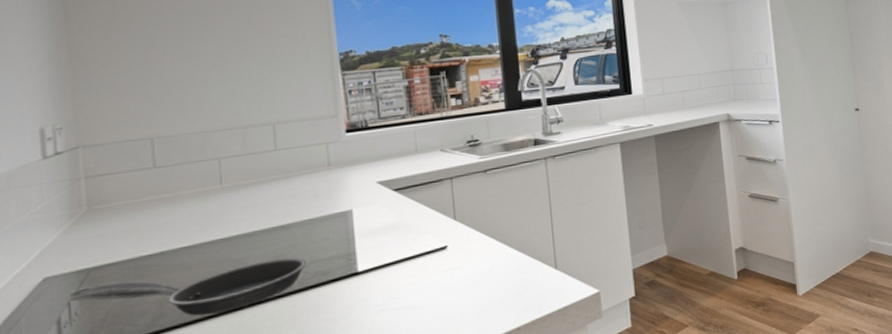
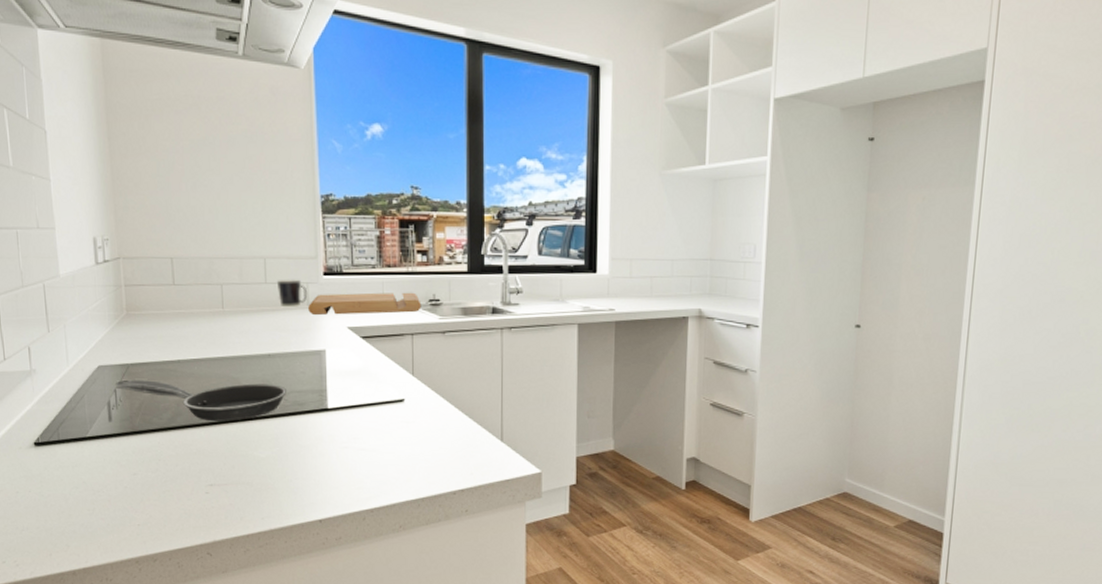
mug: none [289,140,328,173] -> present [276,279,308,308]
cutting board: none [329,136,459,176] -> present [308,292,421,316]

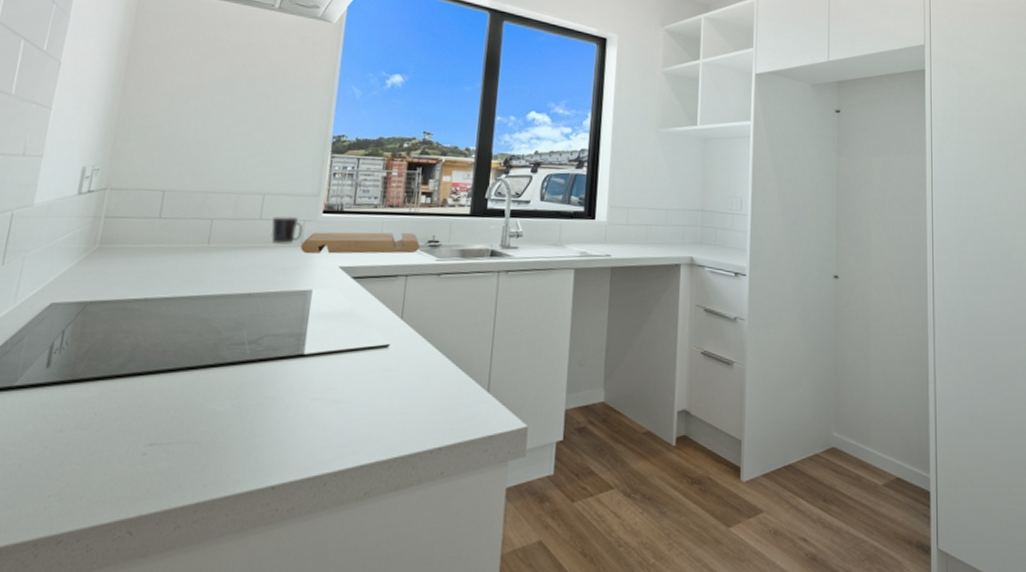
frying pan: present [116,379,288,421] -> none [65,319,263,368]

